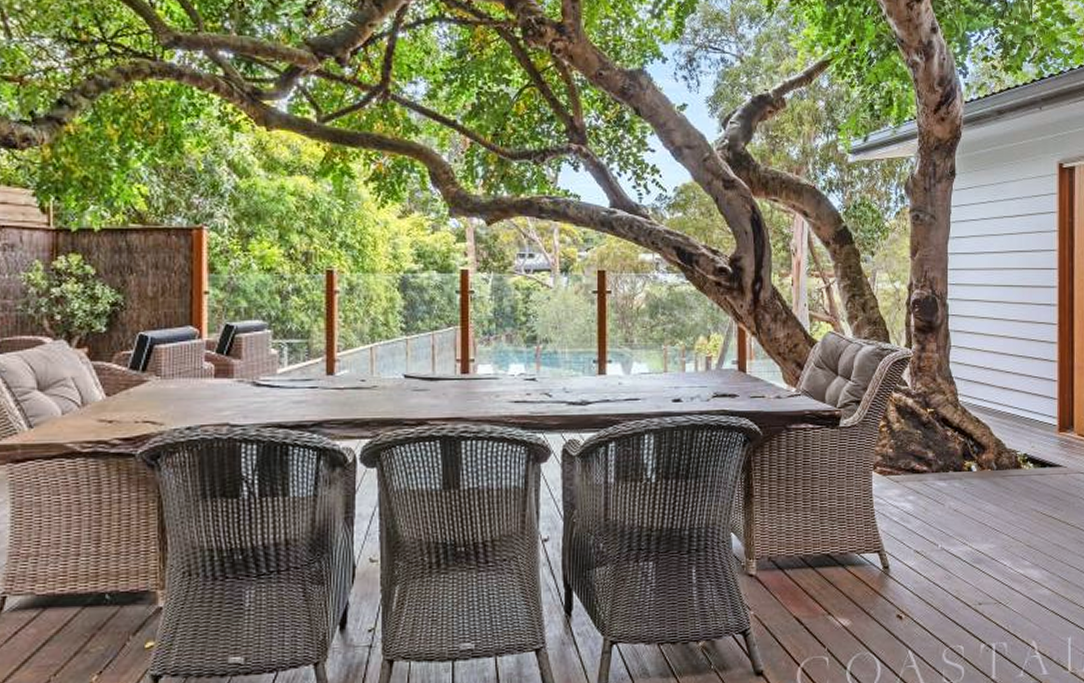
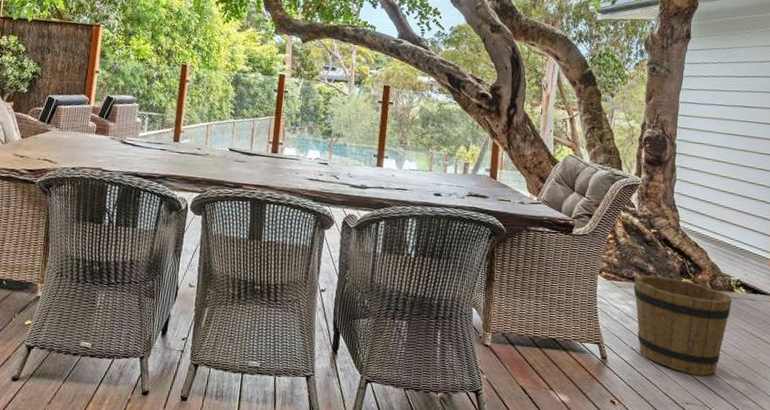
bucket: none [913,462,1019,570] -> present [633,275,732,376]

